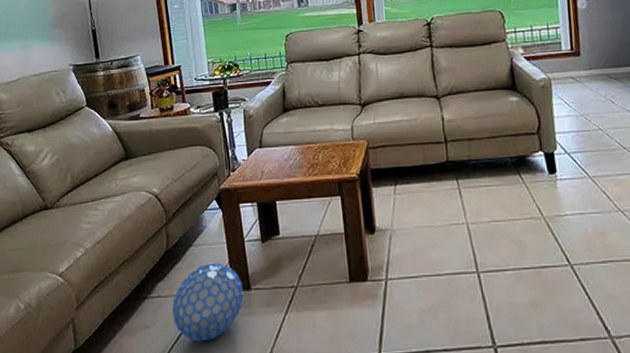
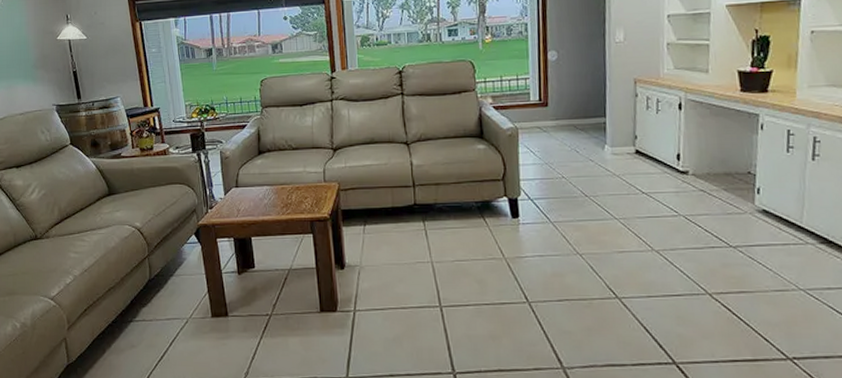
ball: present [172,263,244,342] -> none [156,291,222,361]

